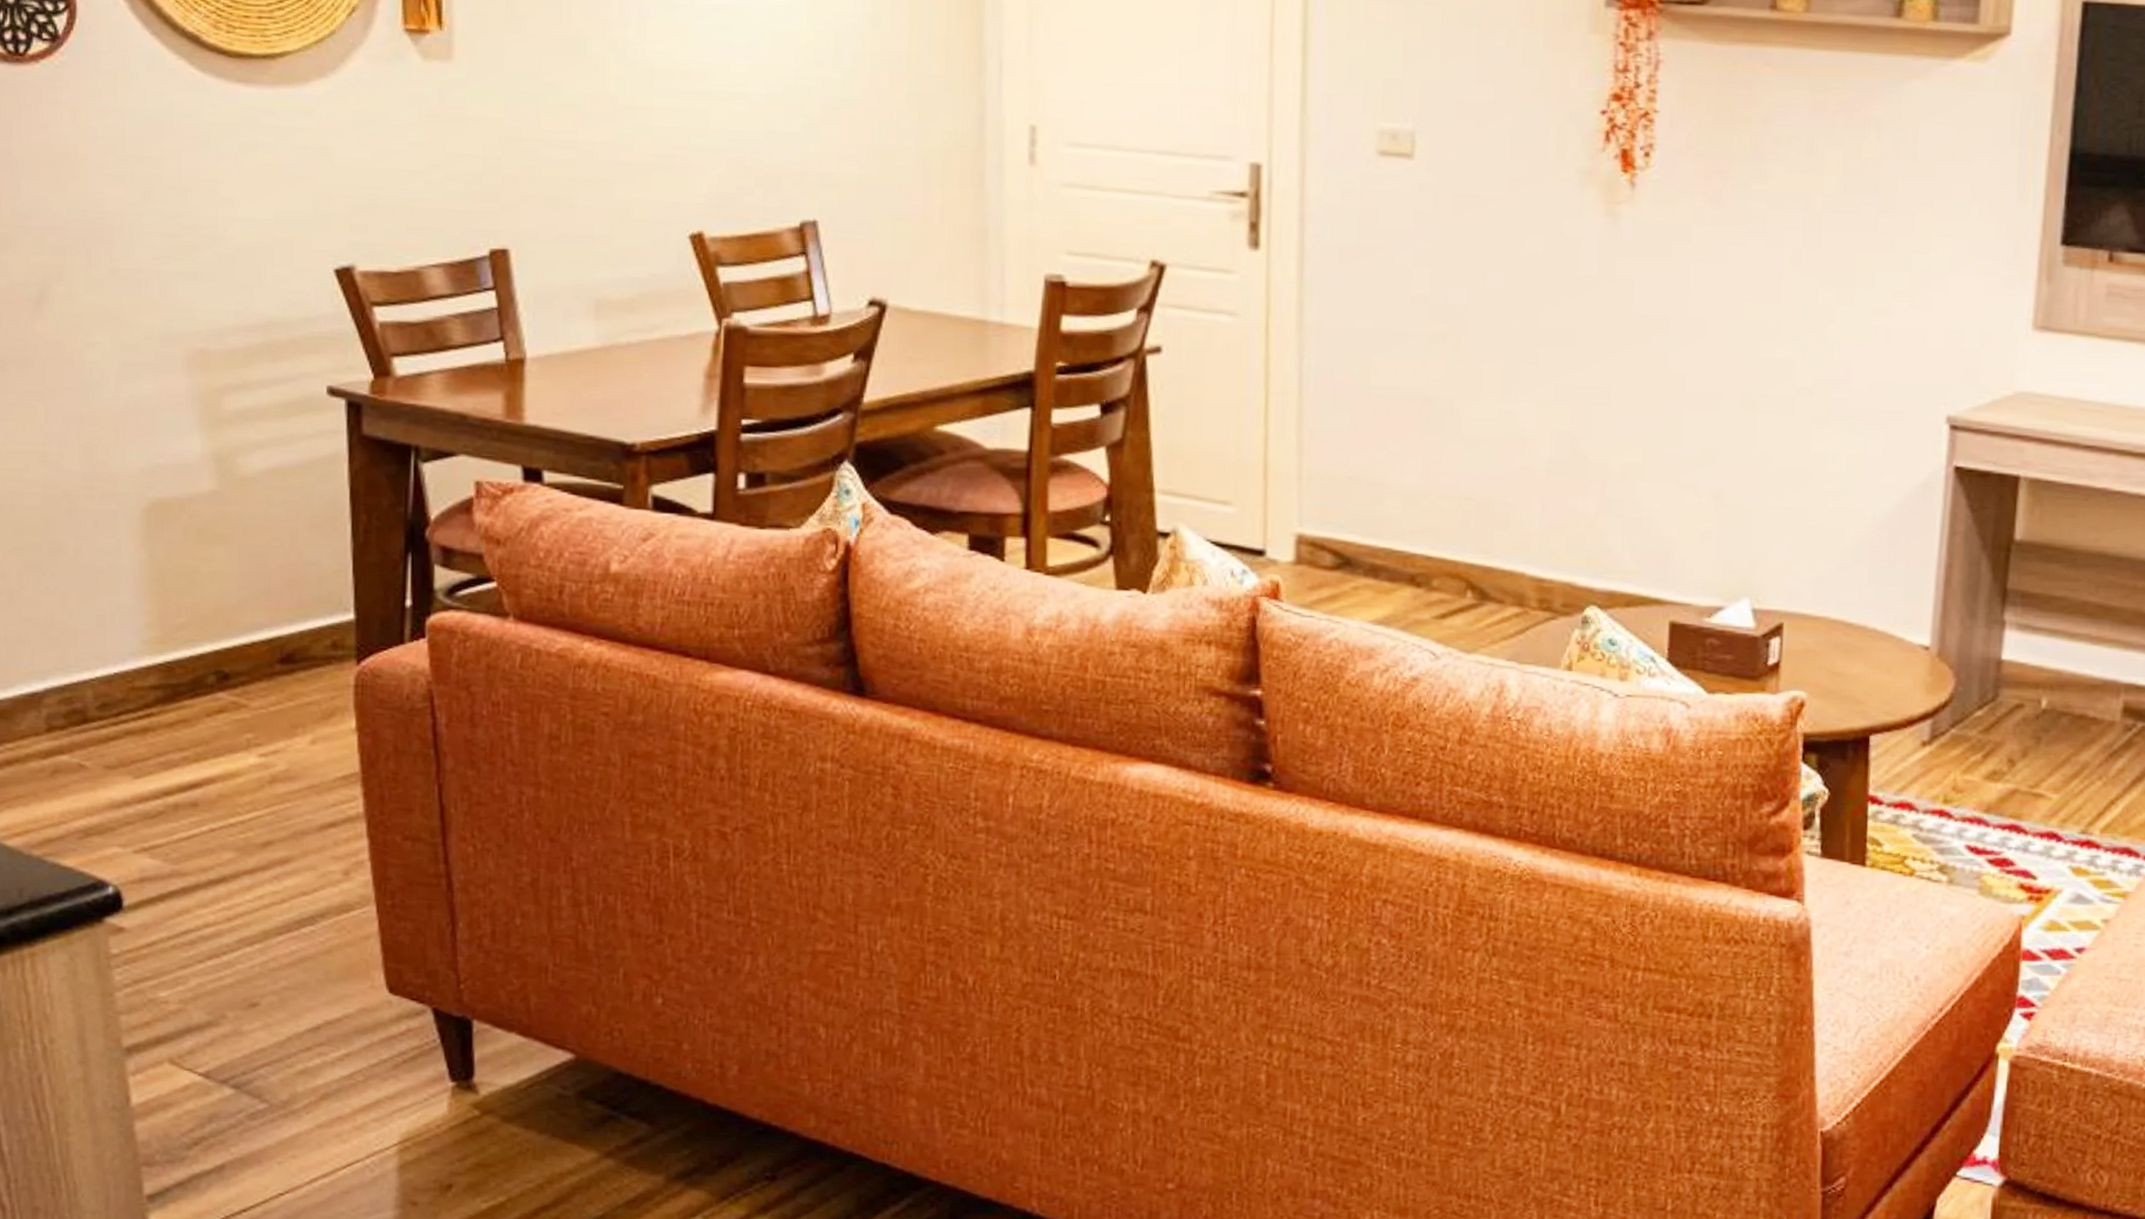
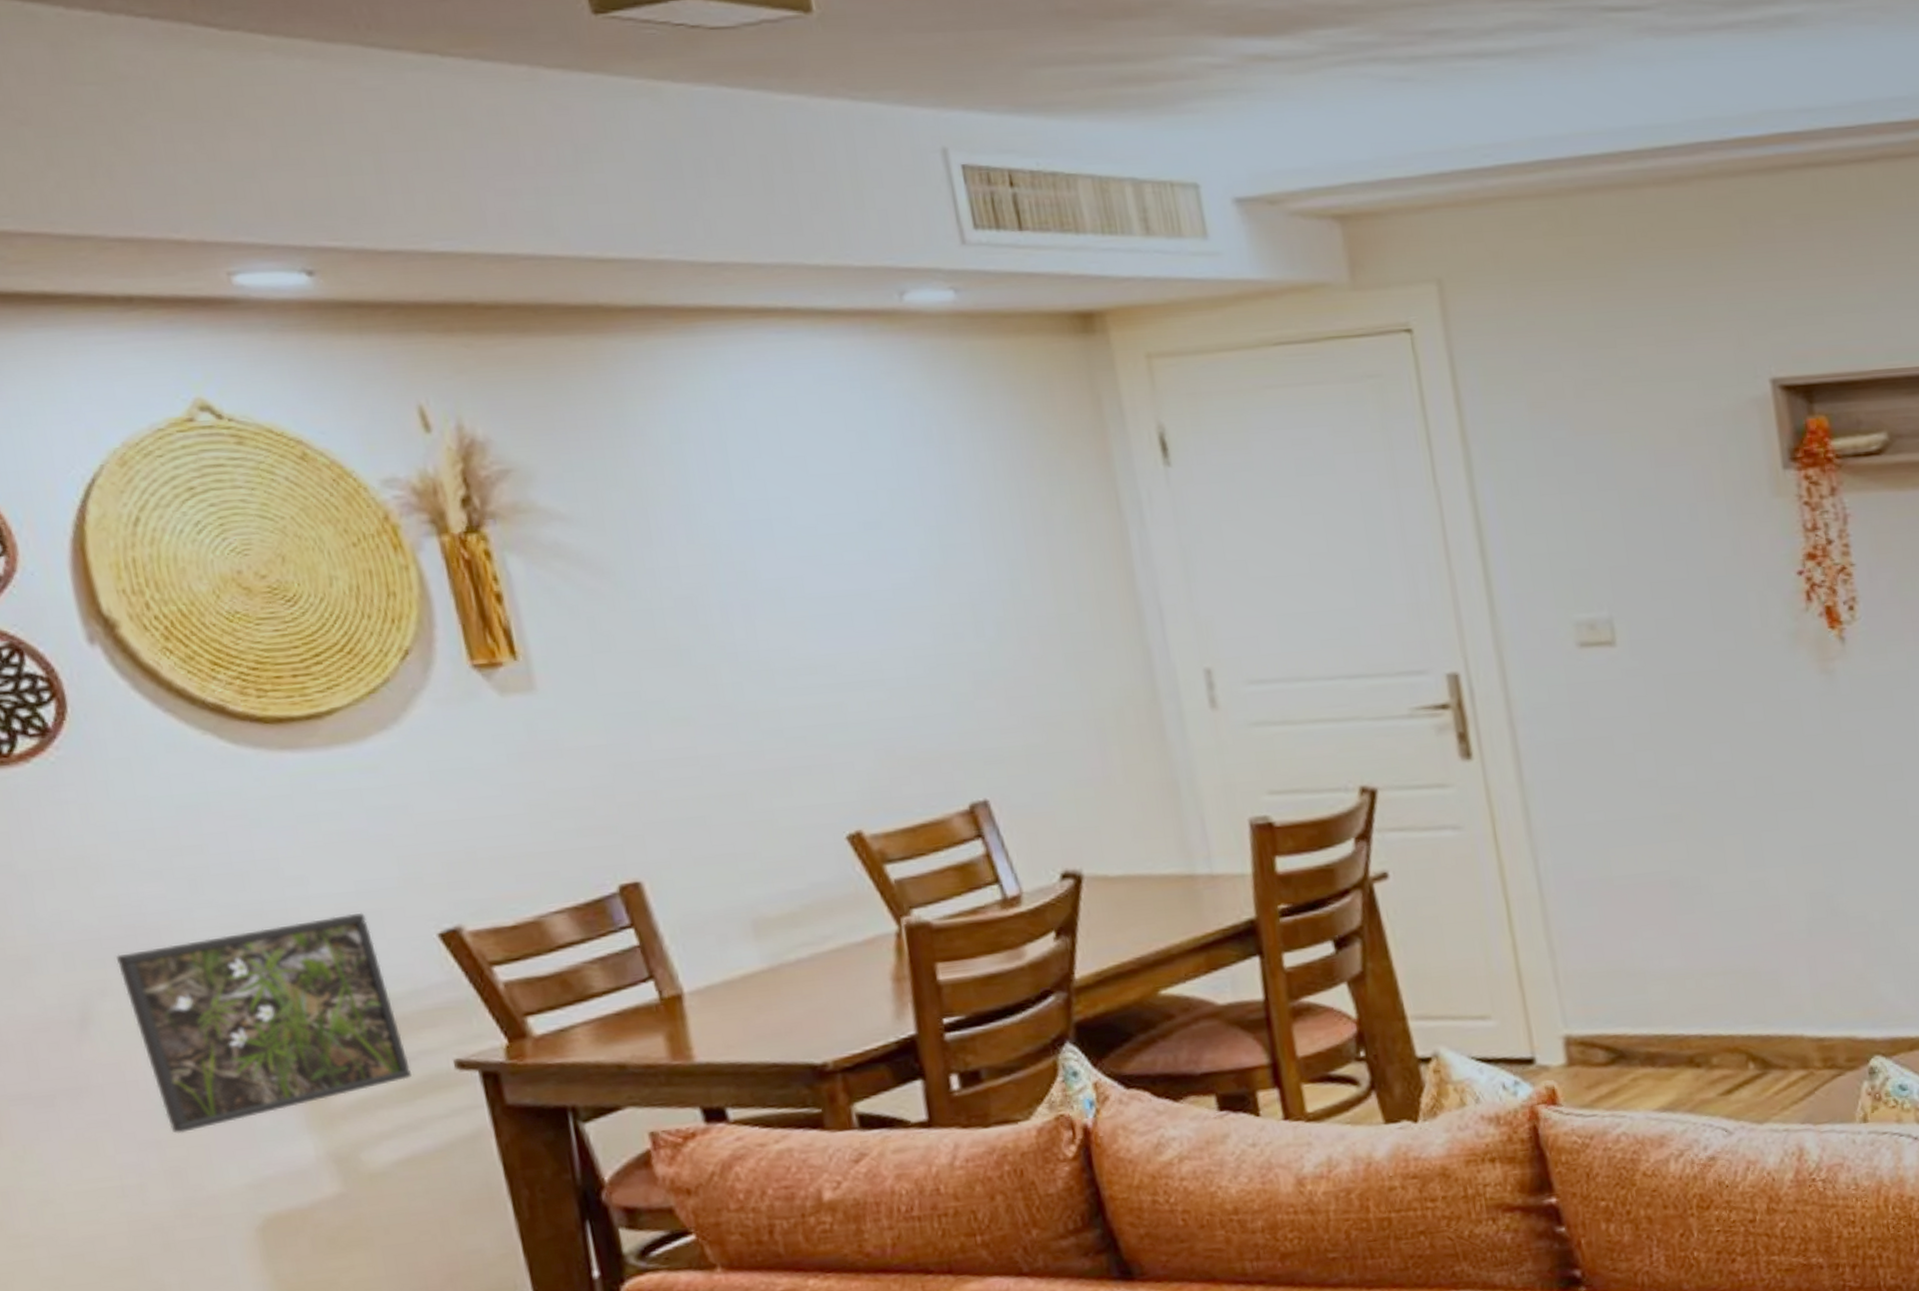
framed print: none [75,239,291,414] -> present [116,912,412,1134]

